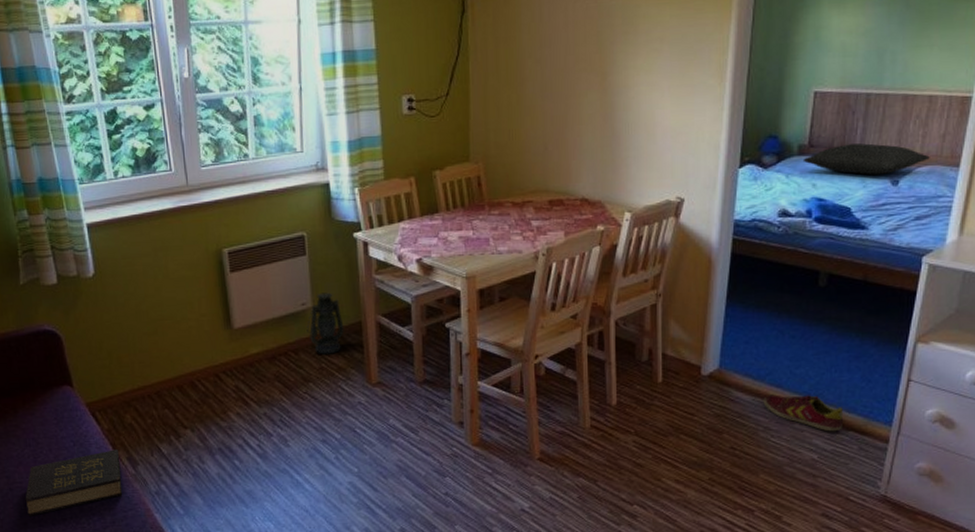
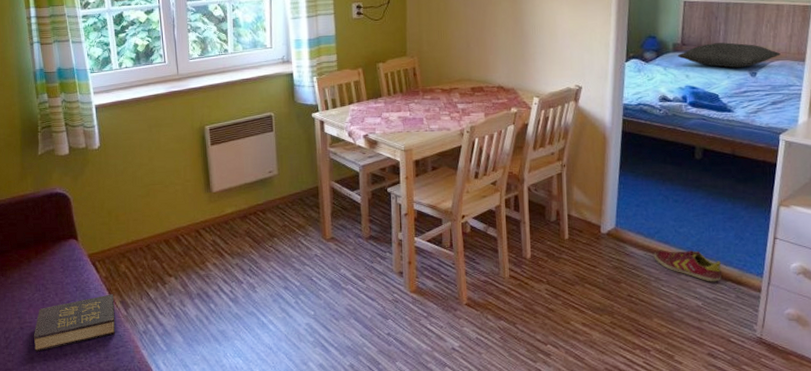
lantern: present [306,292,344,354] -> none [273,162,304,214]

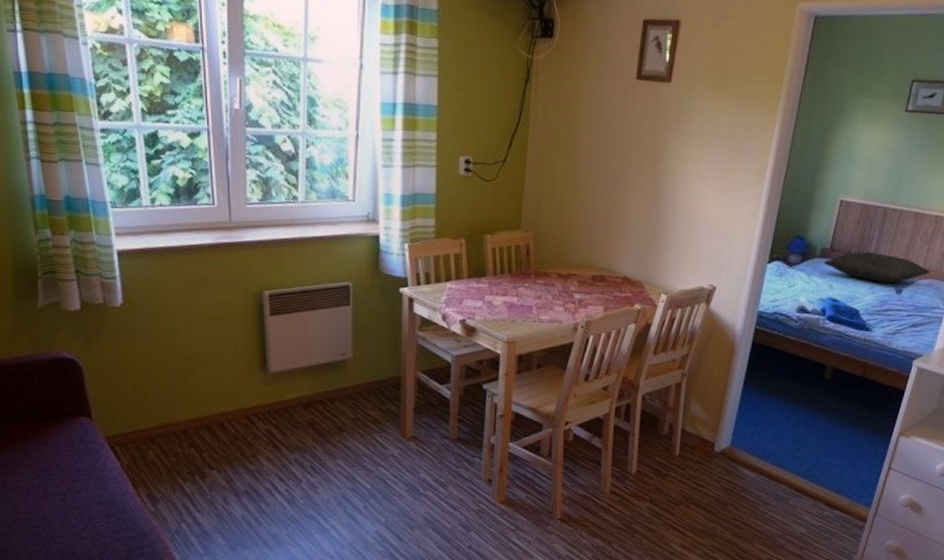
hardback book: present [33,294,116,352] -> none [31,485,140,548]
shoe: present [654,250,722,282] -> none [765,473,832,510]

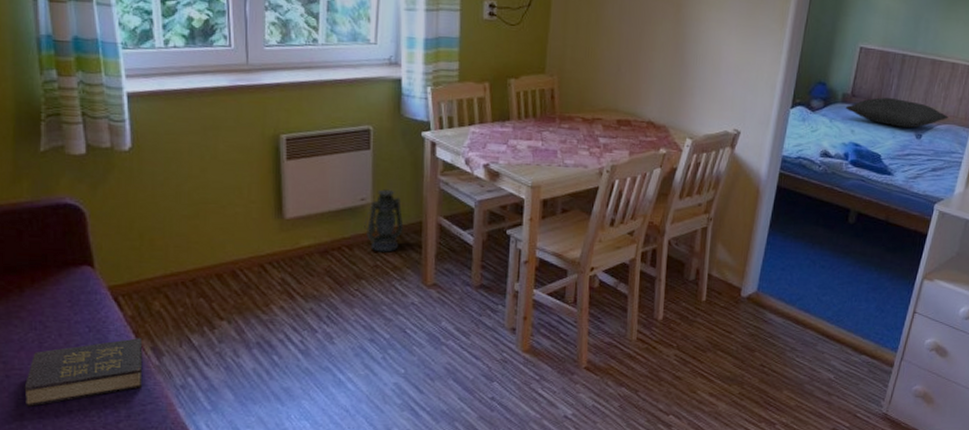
hardback book: none [31,485,140,548] -> present [24,338,143,407]
lantern: none [345,344,383,406] -> present [364,189,404,252]

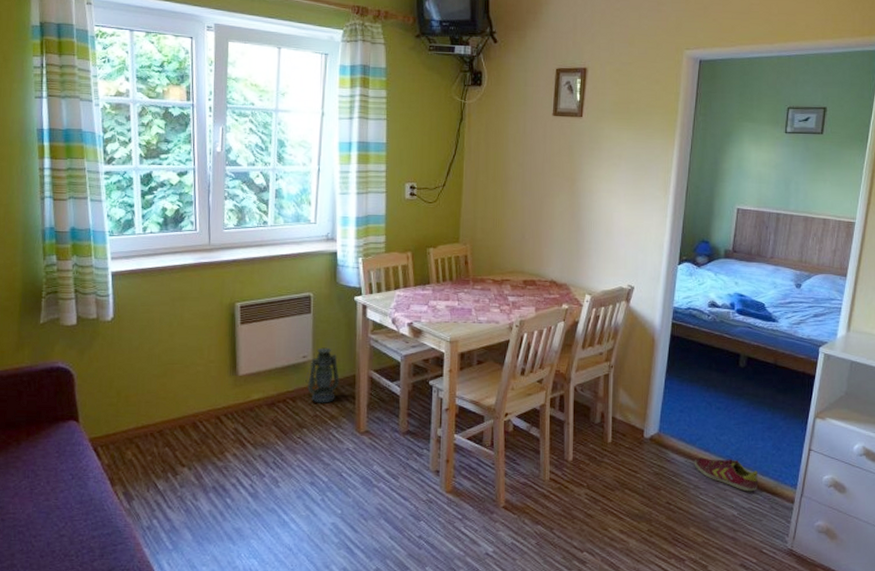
hardback book: present [24,338,143,407] -> none [16,484,116,547]
shoe: none [792,318,859,355] -> present [694,457,759,492]
pillow: present [845,97,948,129] -> none [728,252,824,279]

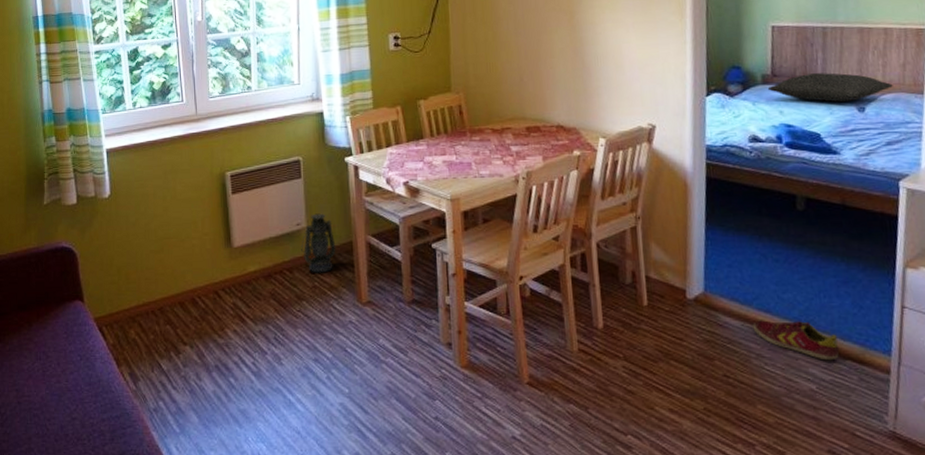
pillow: none [728,252,824,279] -> present [767,73,893,103]

